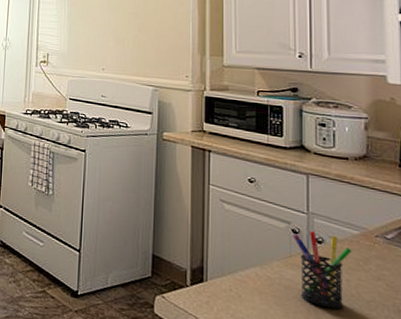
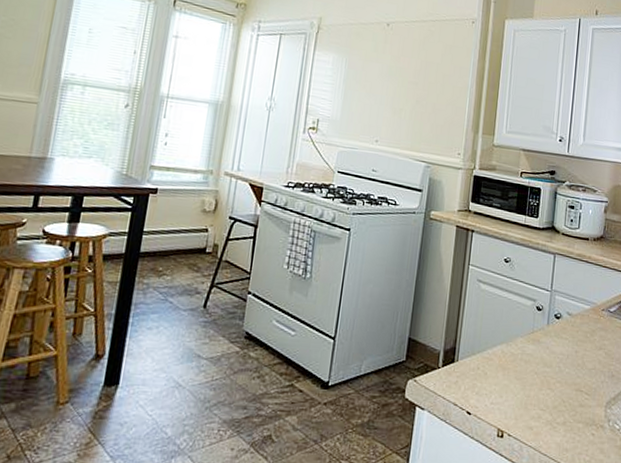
pen holder: present [292,231,352,309] -> none [536,307,583,379]

